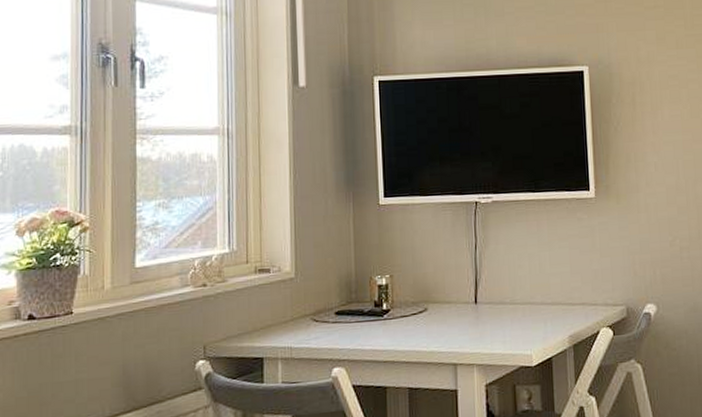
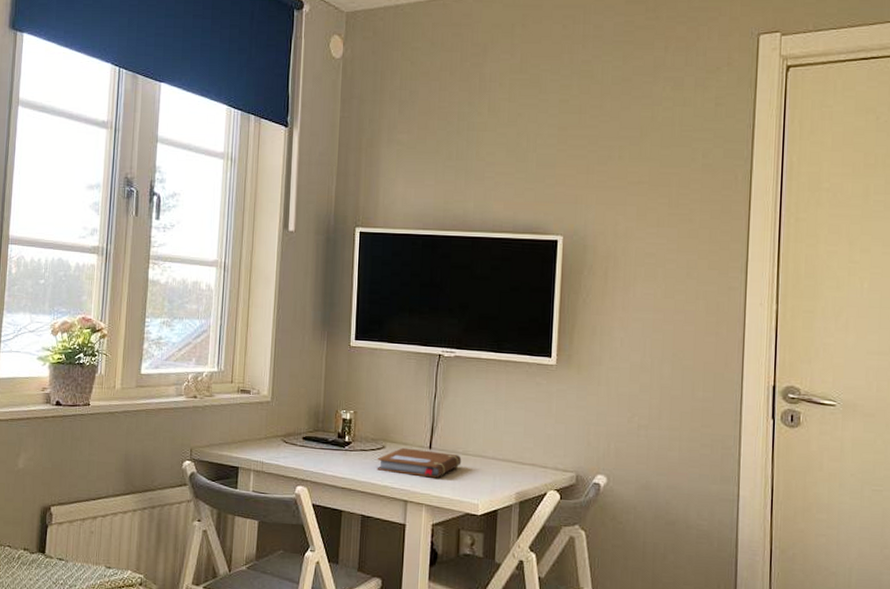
notebook: none [420,305,510,336] -> present [377,447,462,478]

